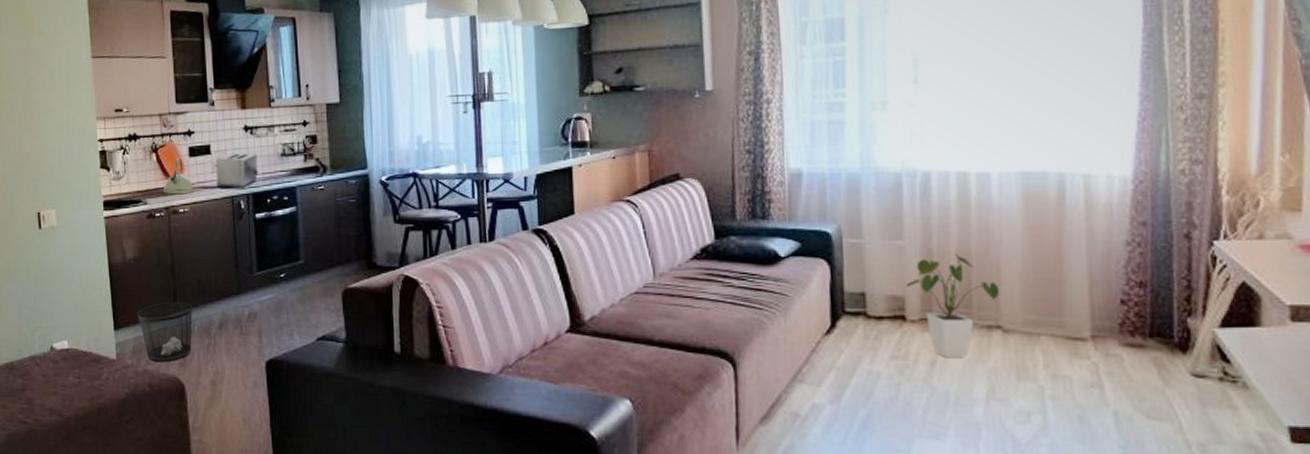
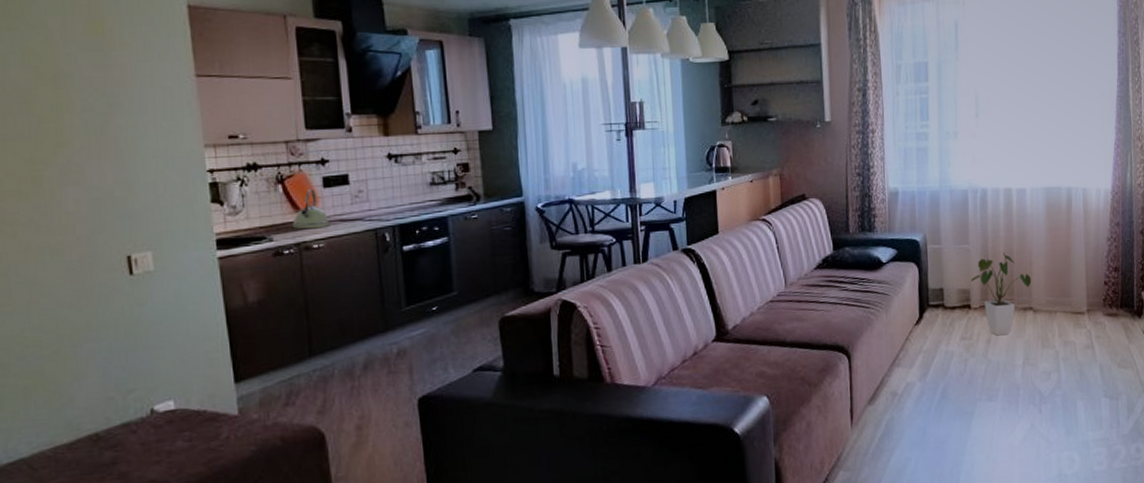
waste bin: present [138,302,193,363] -> none [264,345,333,413]
toaster: present [216,152,259,189] -> none [356,181,405,221]

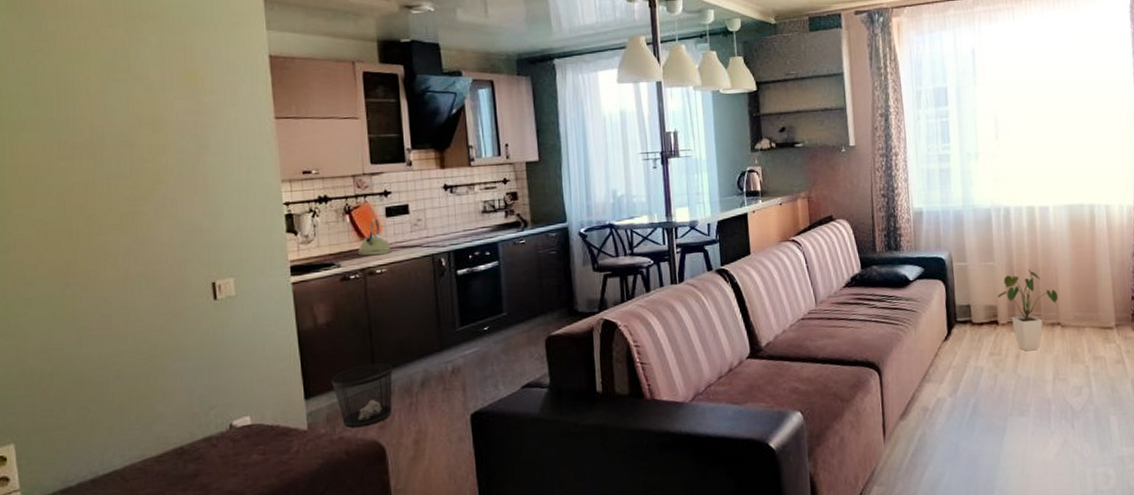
waste bin: none [264,345,333,413] -> present [331,363,393,428]

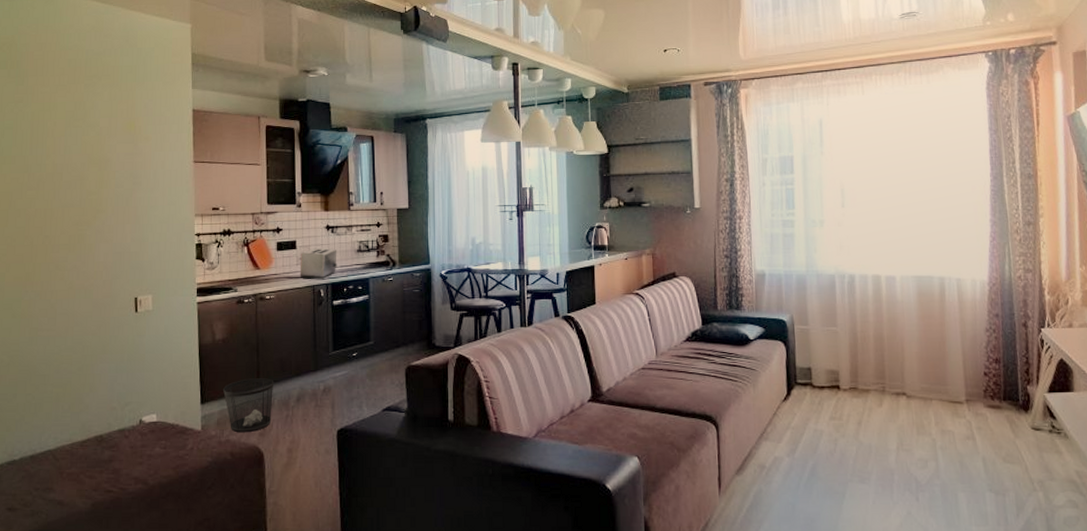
kettle: present [357,218,392,256] -> none [252,251,280,284]
toaster: none [415,210,460,247] -> present [300,247,337,279]
house plant: present [998,268,1058,351] -> none [840,336,904,419]

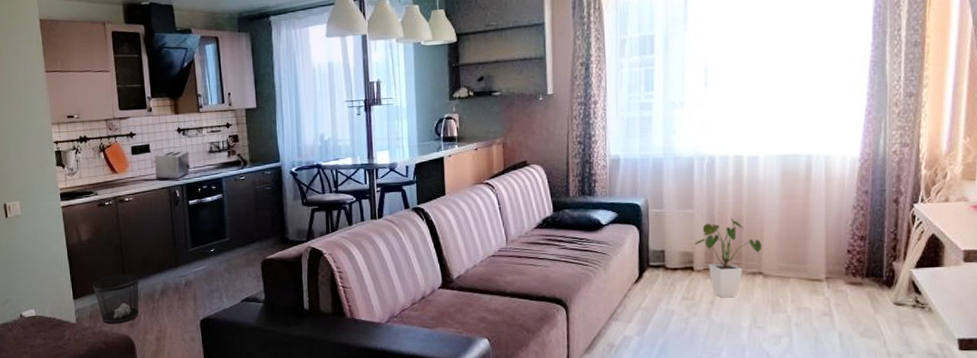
house plant: none [840,336,904,419] -> present [695,217,762,298]

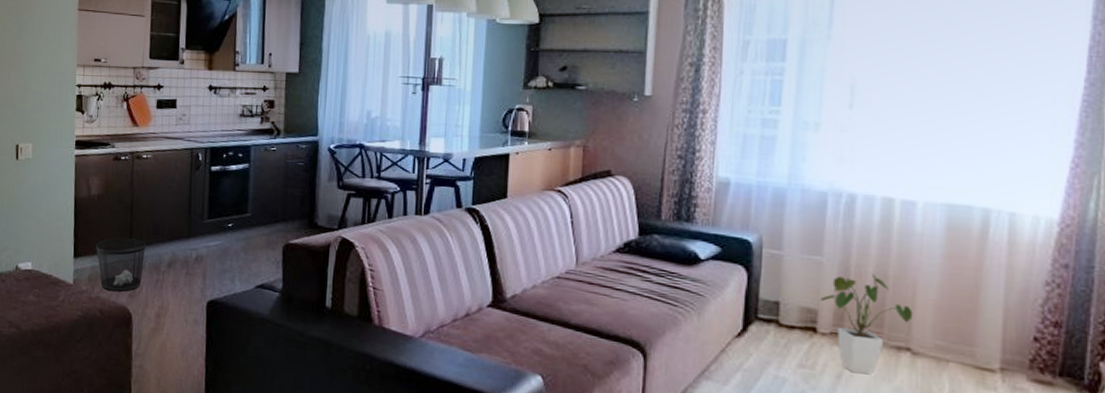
toaster: present [155,150,191,181] -> none [178,108,219,142]

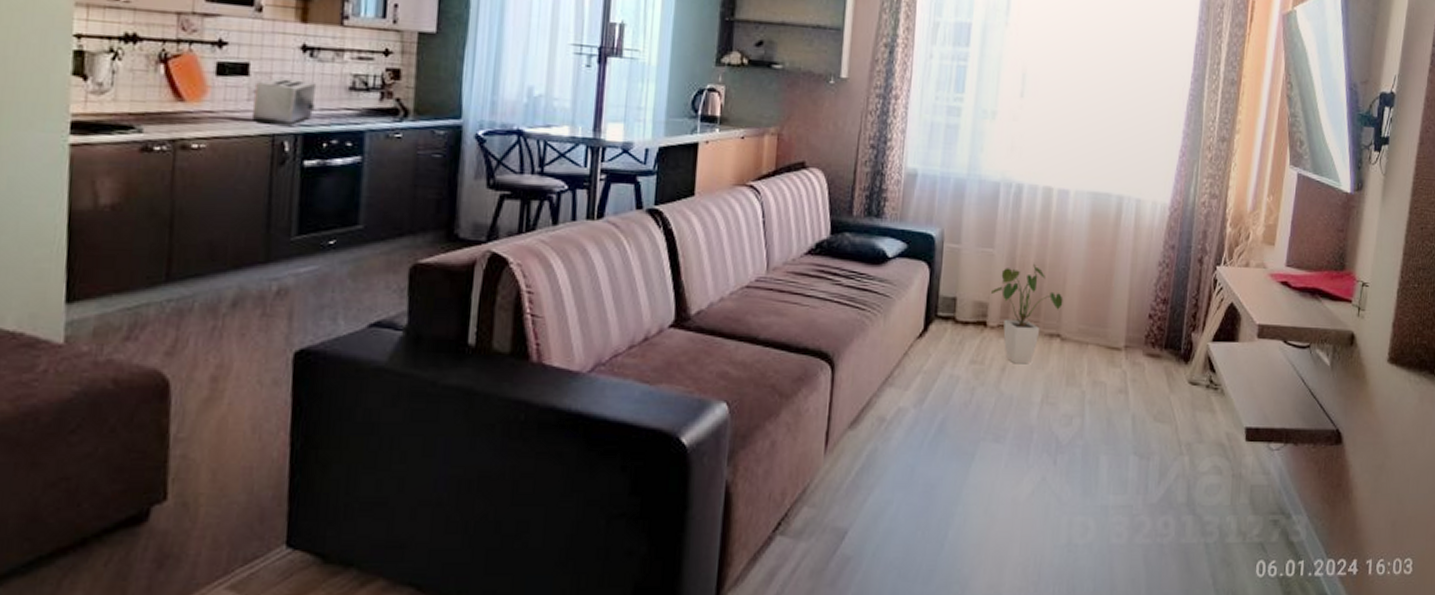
waste bin: present [96,237,147,292] -> none [107,268,196,350]
toaster: none [178,108,219,142] -> present [251,77,317,126]

